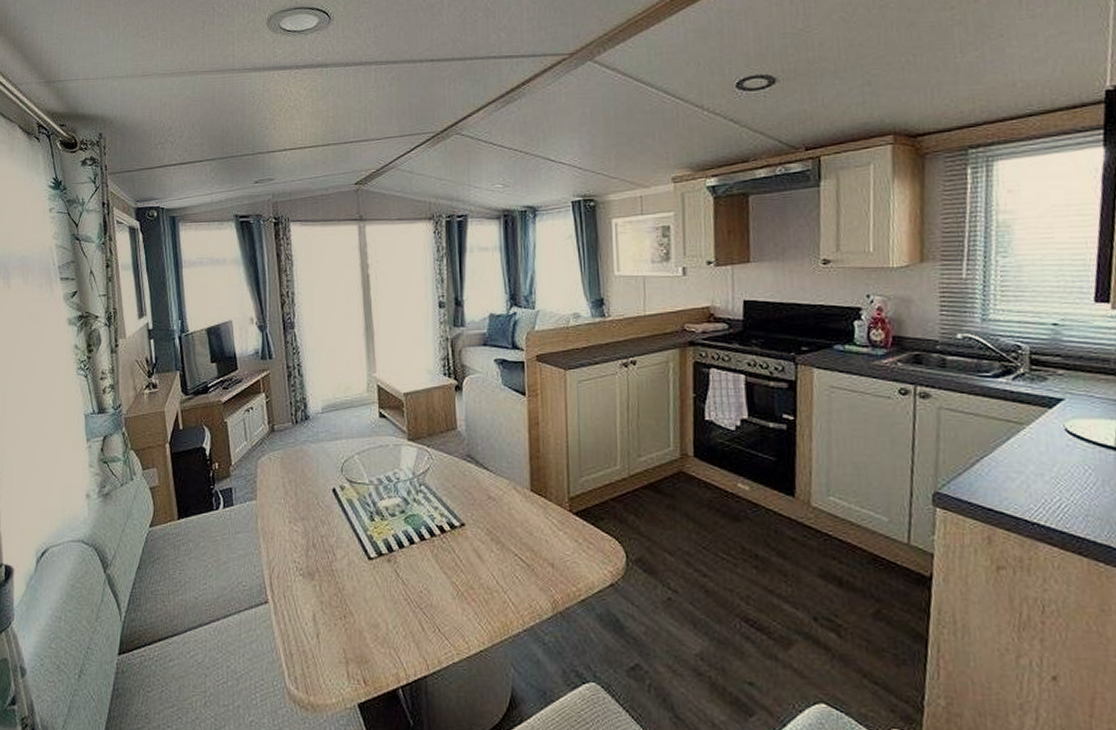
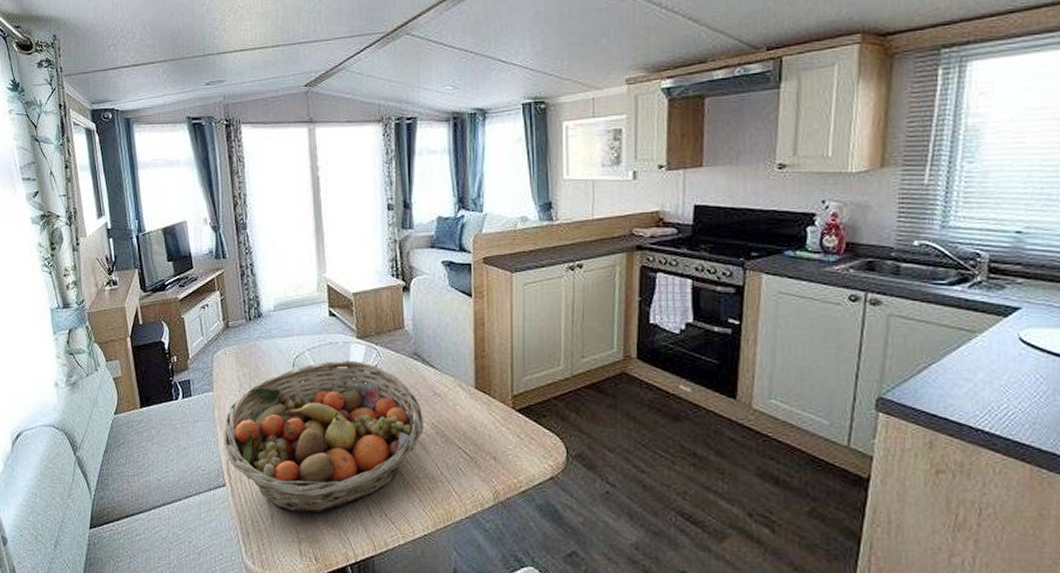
fruit basket: none [267,463,478,631] -> present [223,360,424,514]

